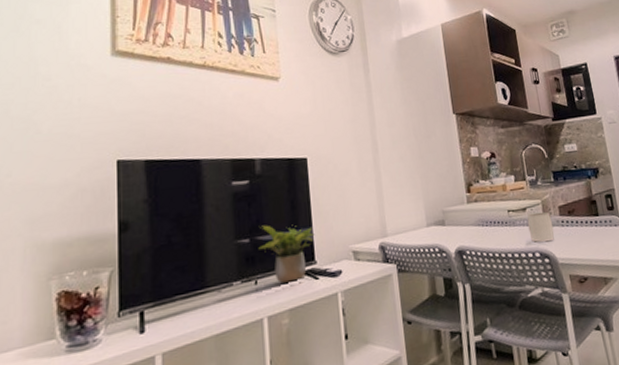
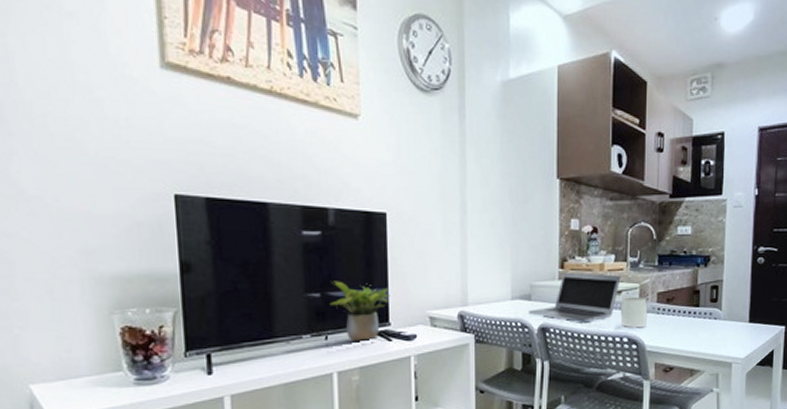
laptop: none [443,193,523,243] -> present [528,272,621,323]

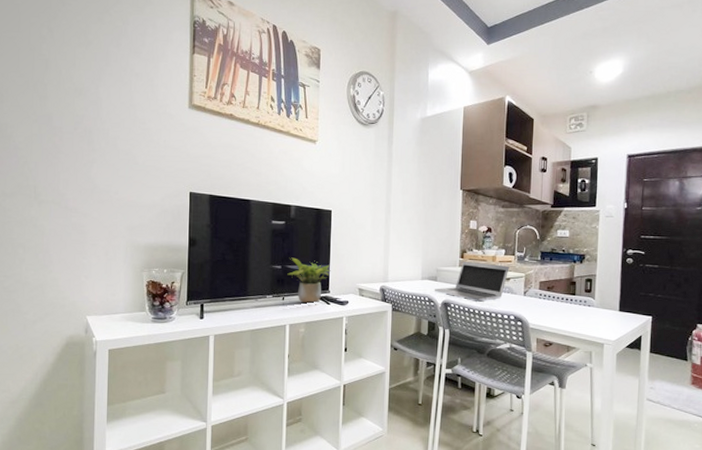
mug: present [620,296,648,328] -> none [508,283,532,309]

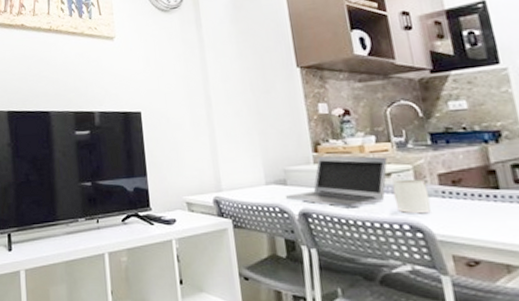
potted plant: present [287,257,331,303] -> none [99,171,149,225]
mug: none [508,283,532,309] -> present [392,179,432,214]

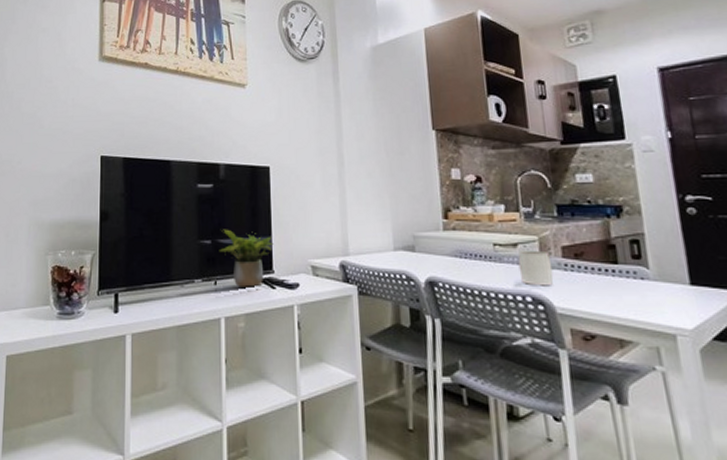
potted plant: none [99,171,149,225] -> present [219,229,274,287]
laptop: present [284,156,388,208] -> none [412,223,515,278]

